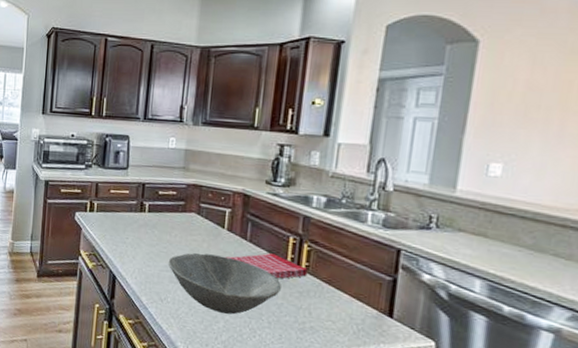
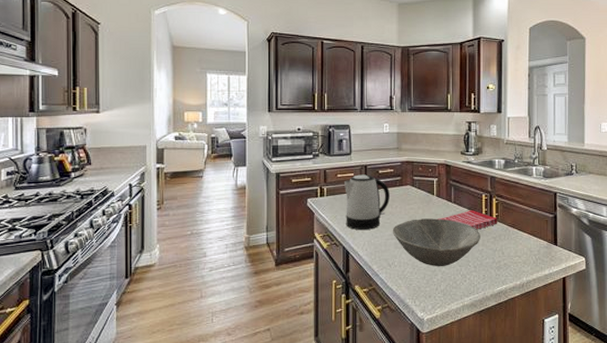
kettle: none [115,193,170,257] -> present [344,174,390,230]

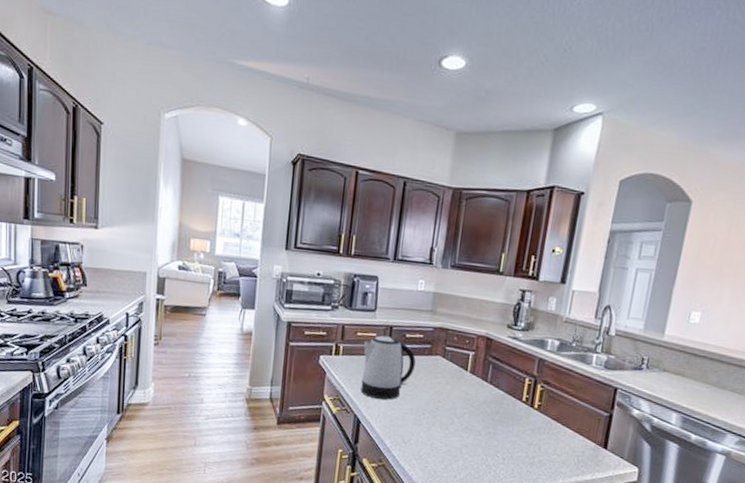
bowl: present [392,218,480,266] -> none [412,395,516,453]
dish towel: present [438,210,498,230] -> none [468,394,540,418]

